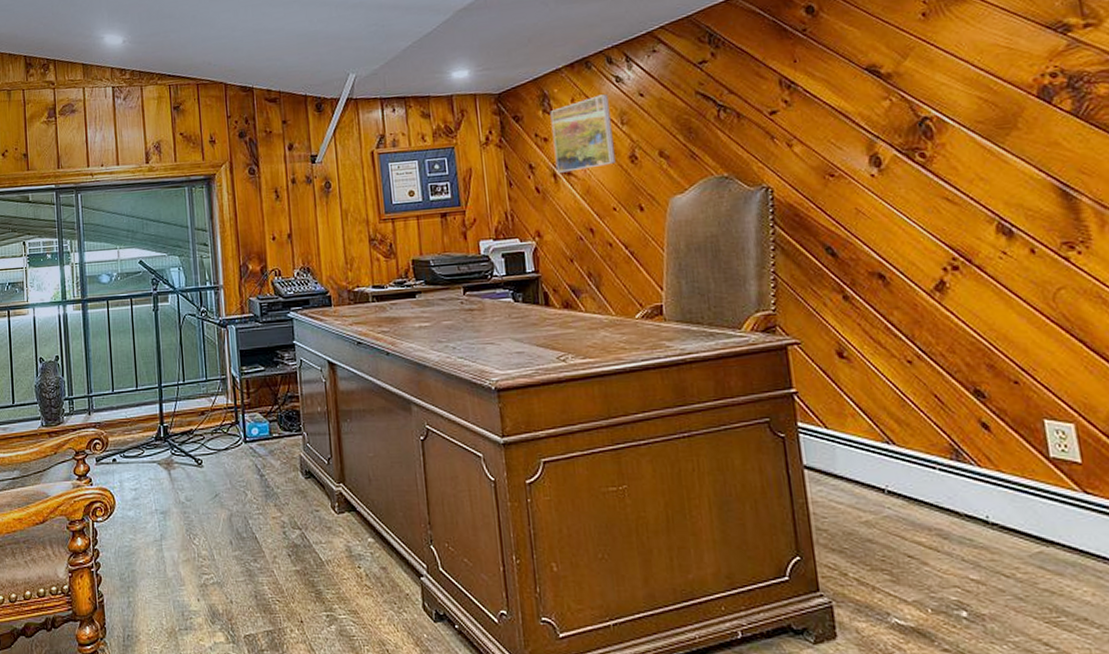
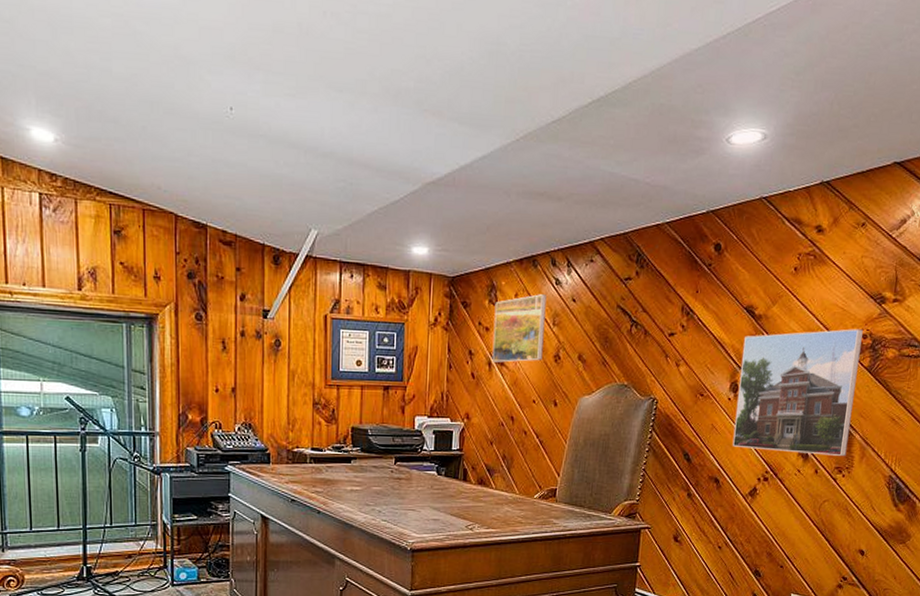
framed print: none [874,67,1075,232] -> present [732,329,863,457]

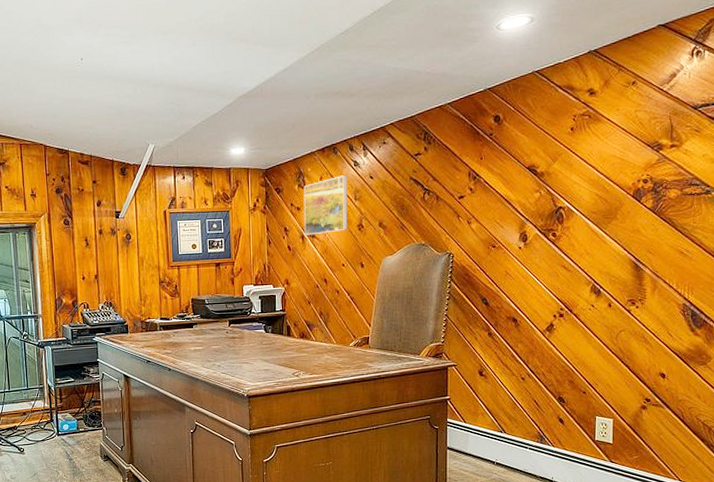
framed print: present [732,329,863,457] -> none [526,175,643,290]

